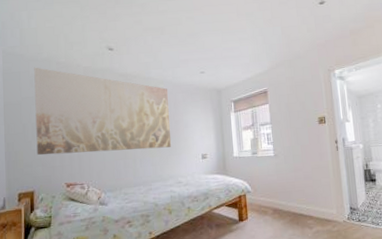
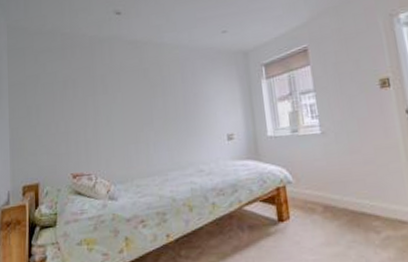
wall art: present [34,67,172,155] -> none [38,41,191,141]

